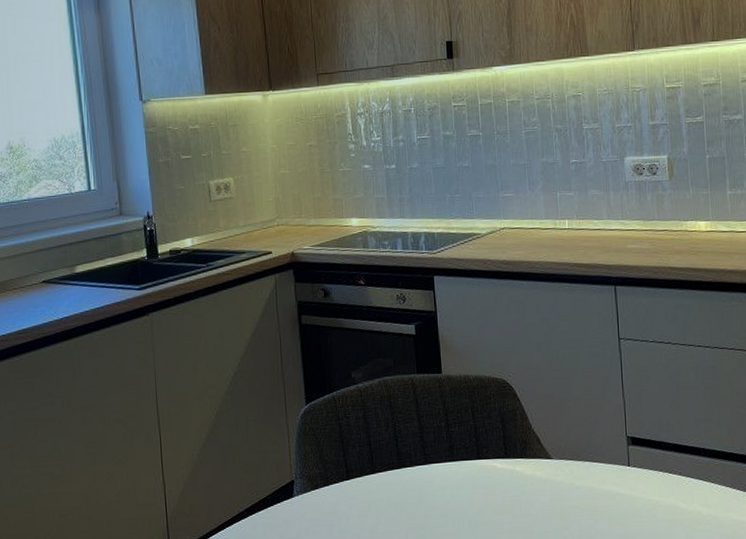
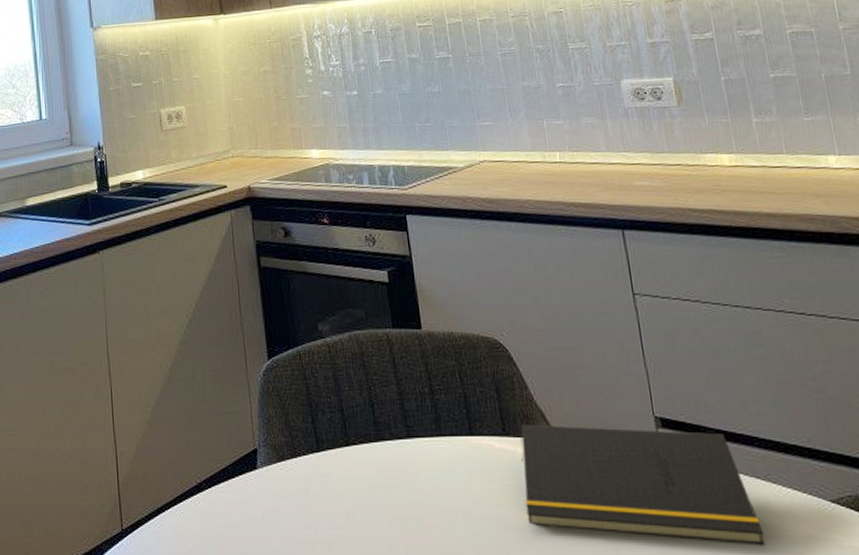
notepad: none [517,447,701,531] -> present [520,424,766,546]

